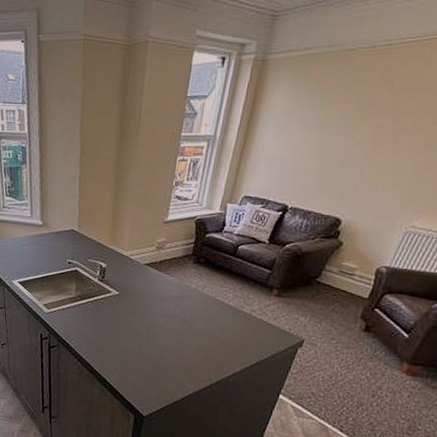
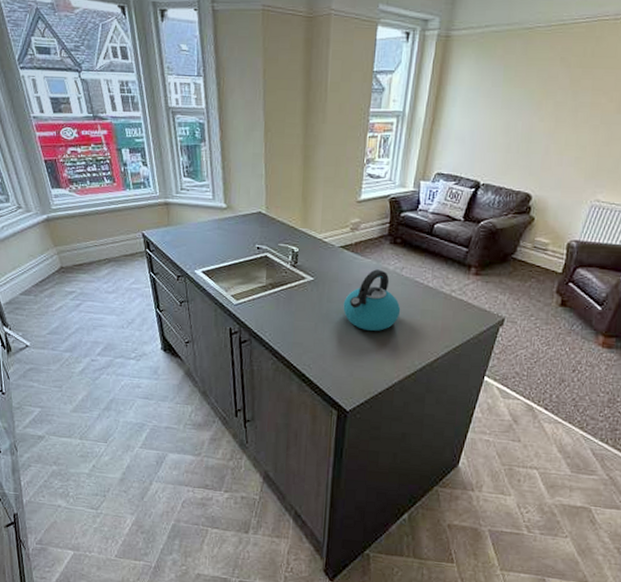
kettle: none [145,287,201,345] -> present [343,269,401,331]

